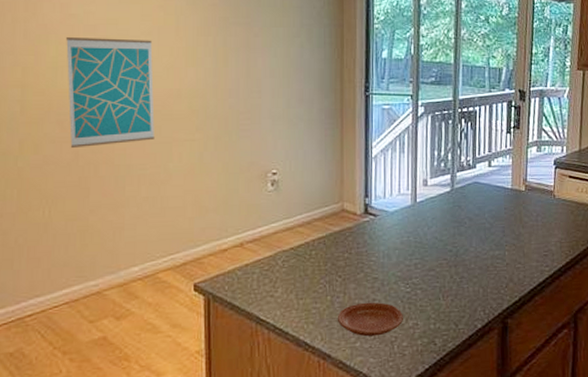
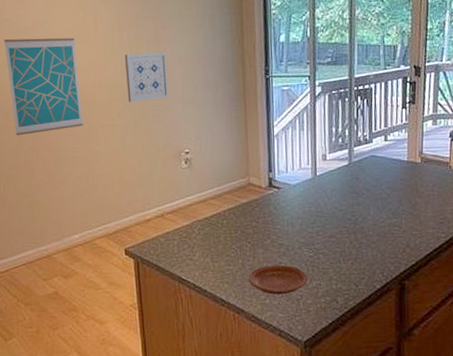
wall art: none [208,61,257,115] -> present [124,52,169,102]

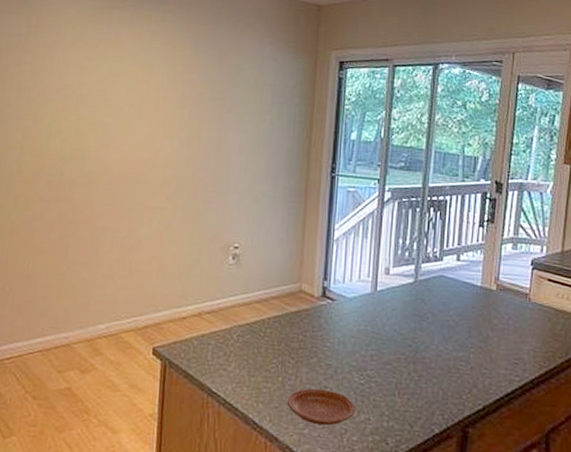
wall art: present [4,37,83,136] -> none [56,105,134,208]
wall art: present [124,52,169,102] -> none [180,134,228,186]

